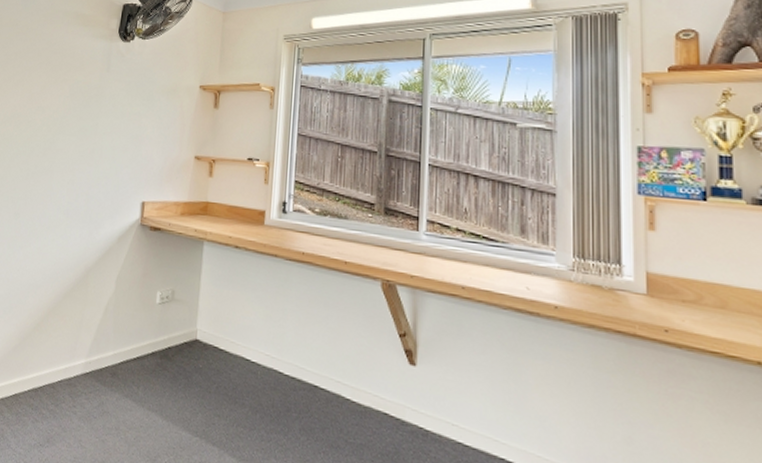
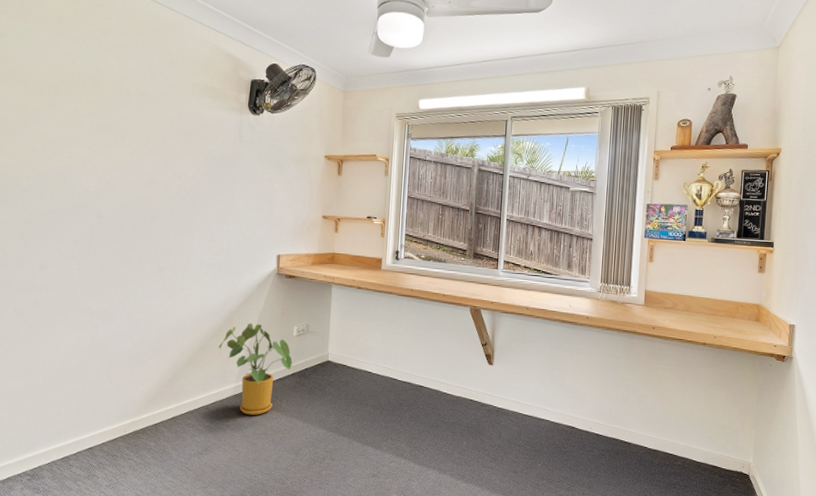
house plant: none [71,283,153,403] -> present [219,322,292,415]

